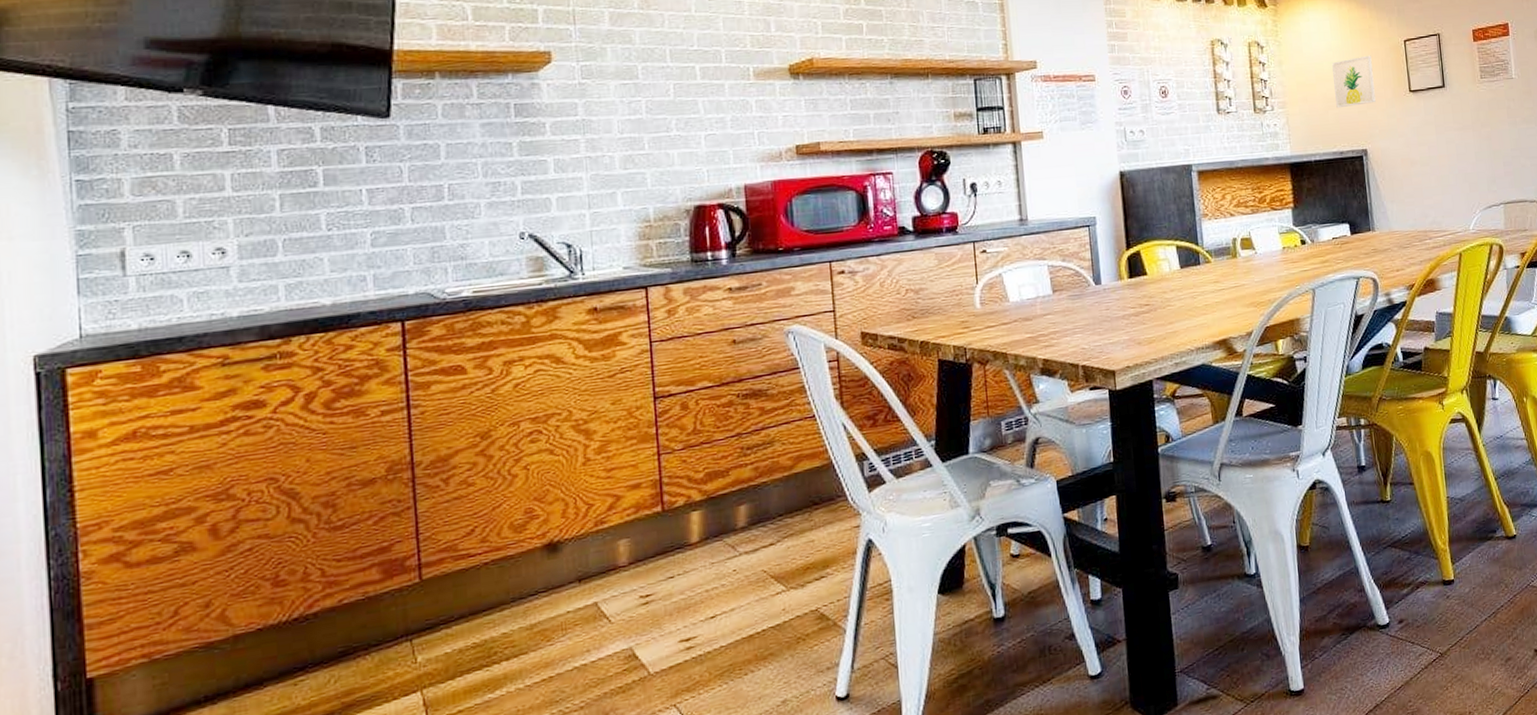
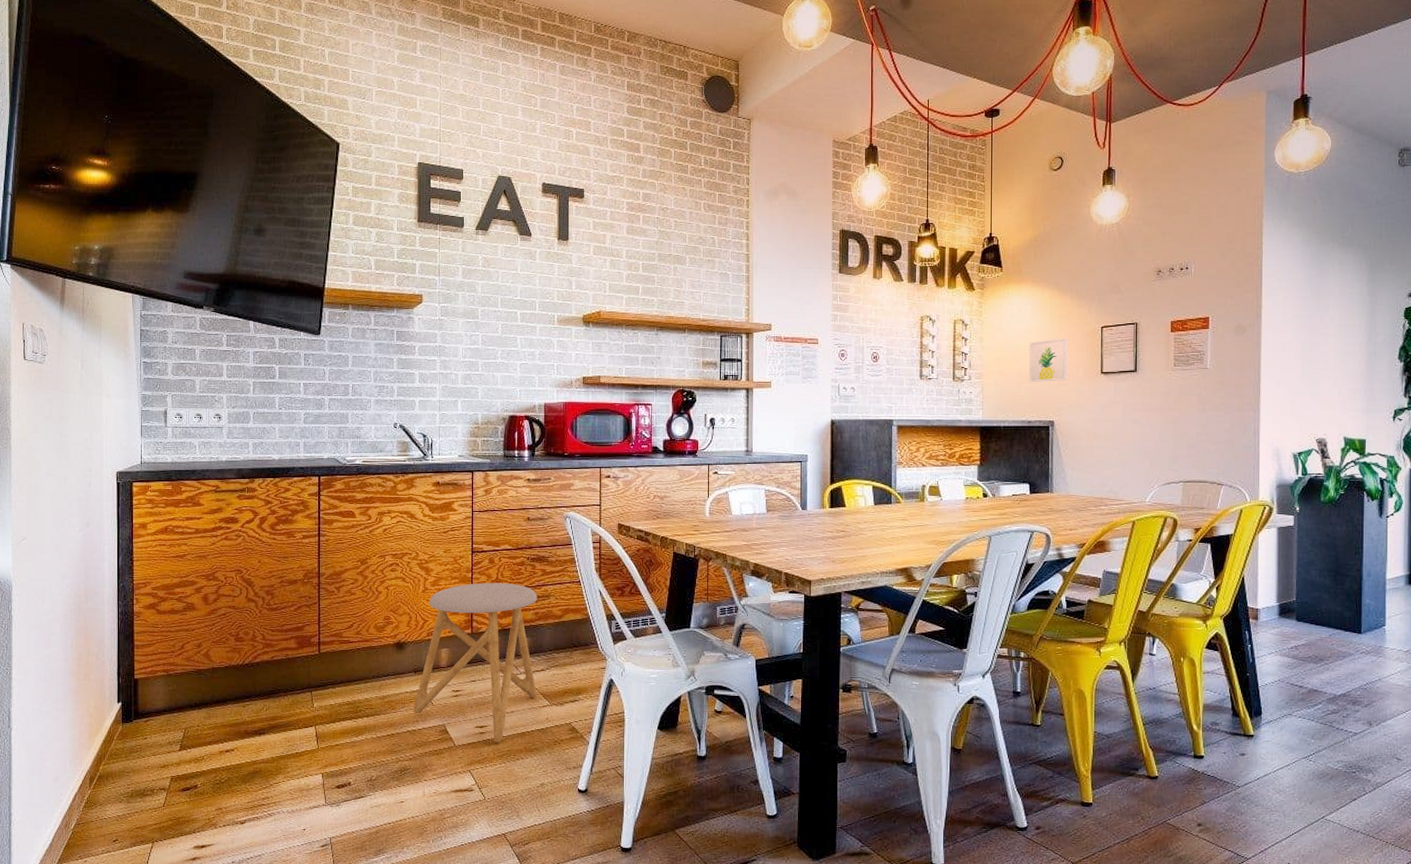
stool: none [581,433,766,657] -> present [413,582,538,743]

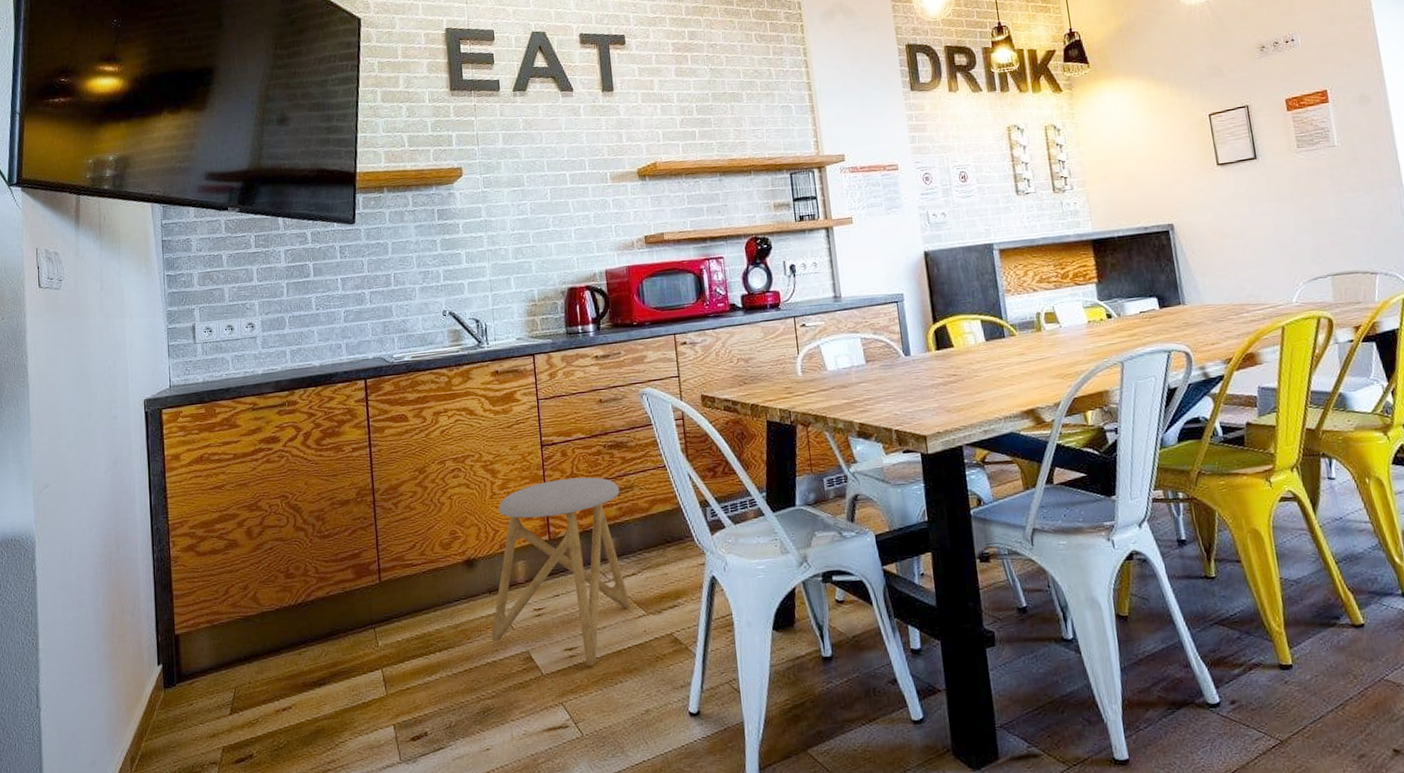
wall art: present [1029,338,1068,383] -> none [1132,131,1181,185]

